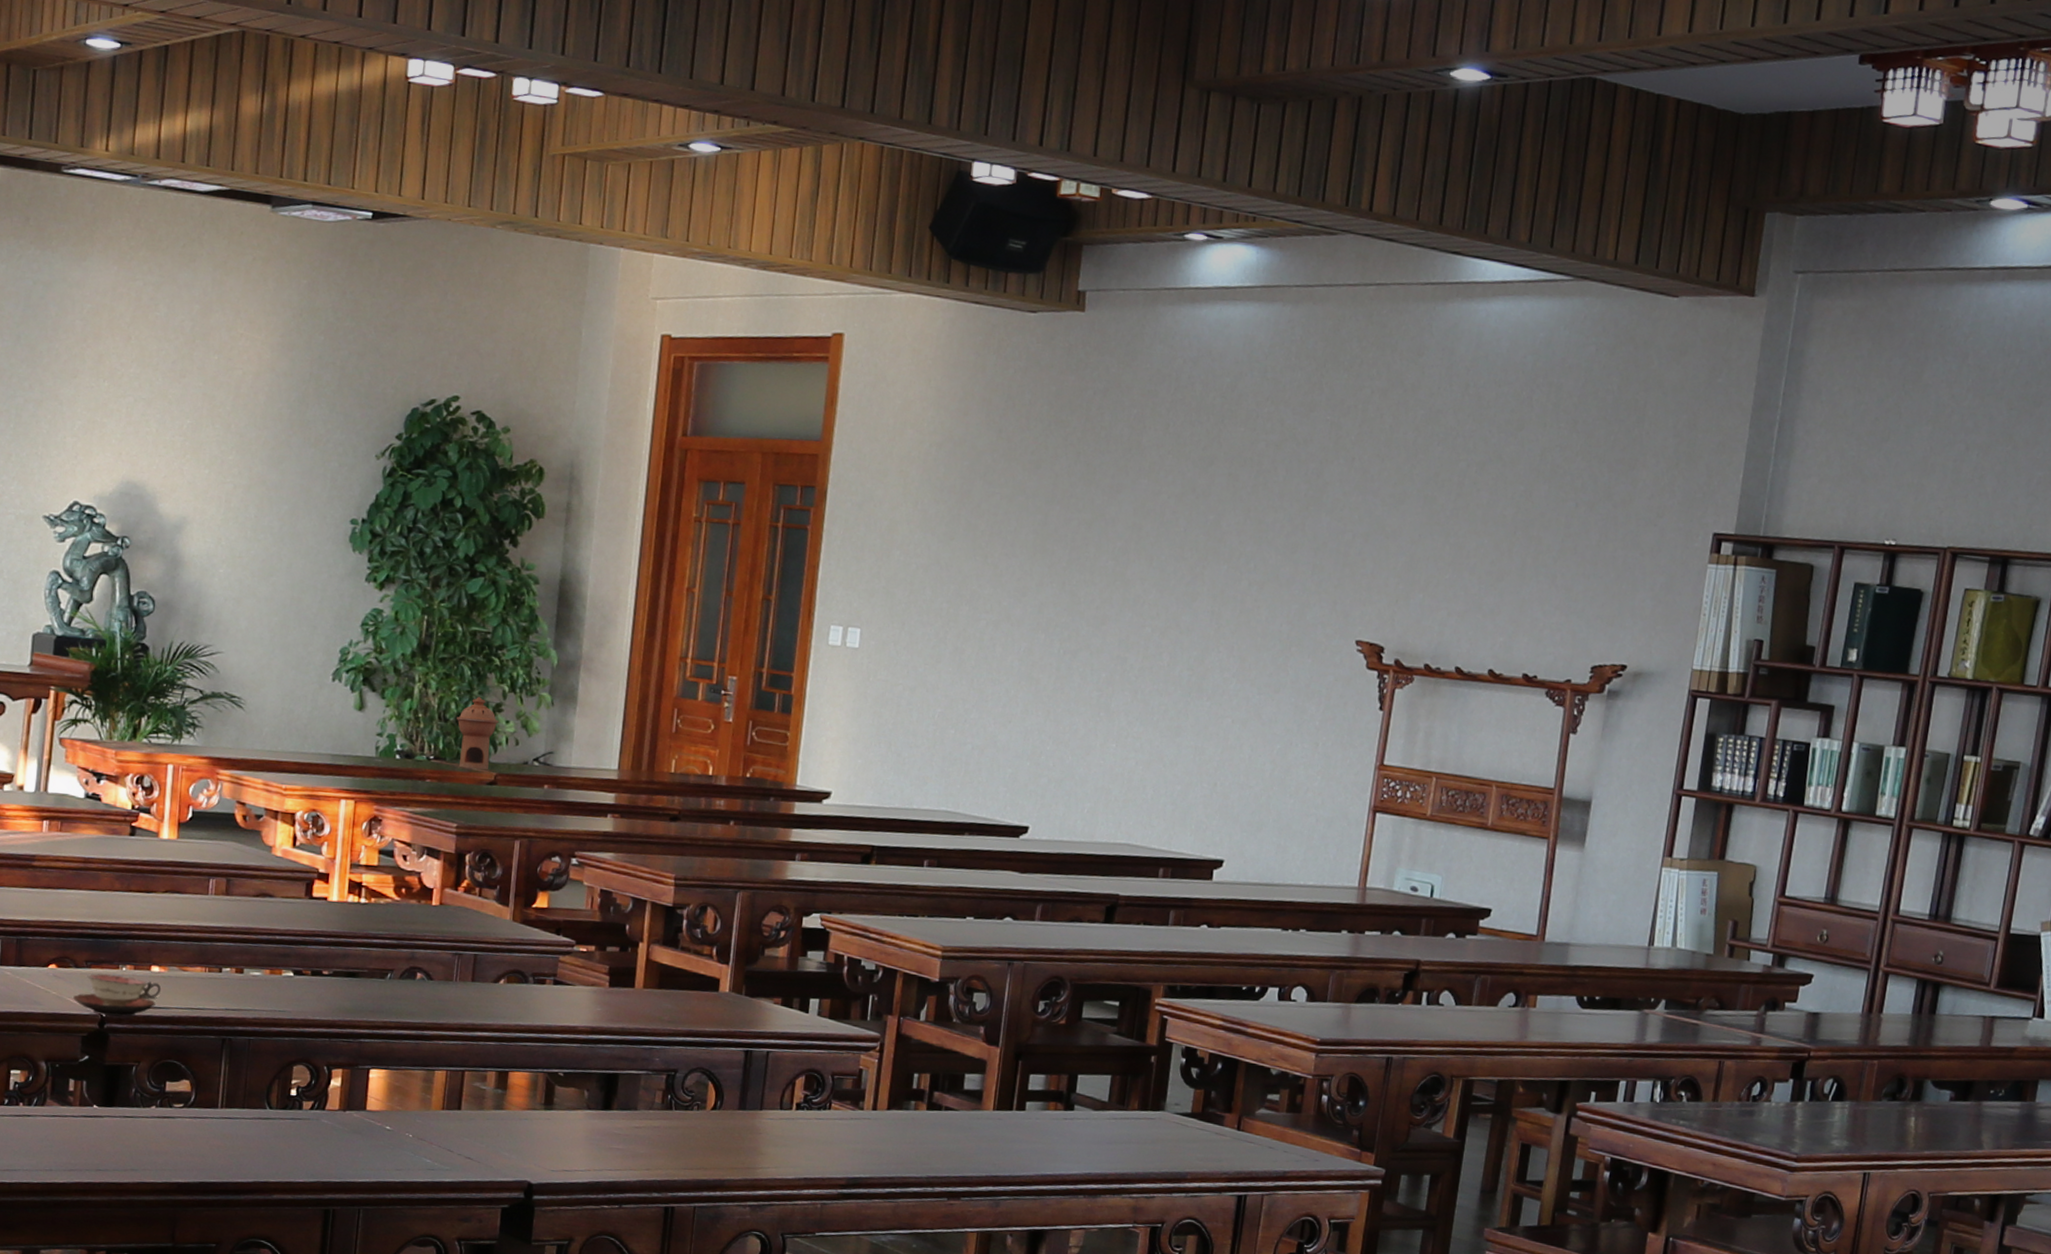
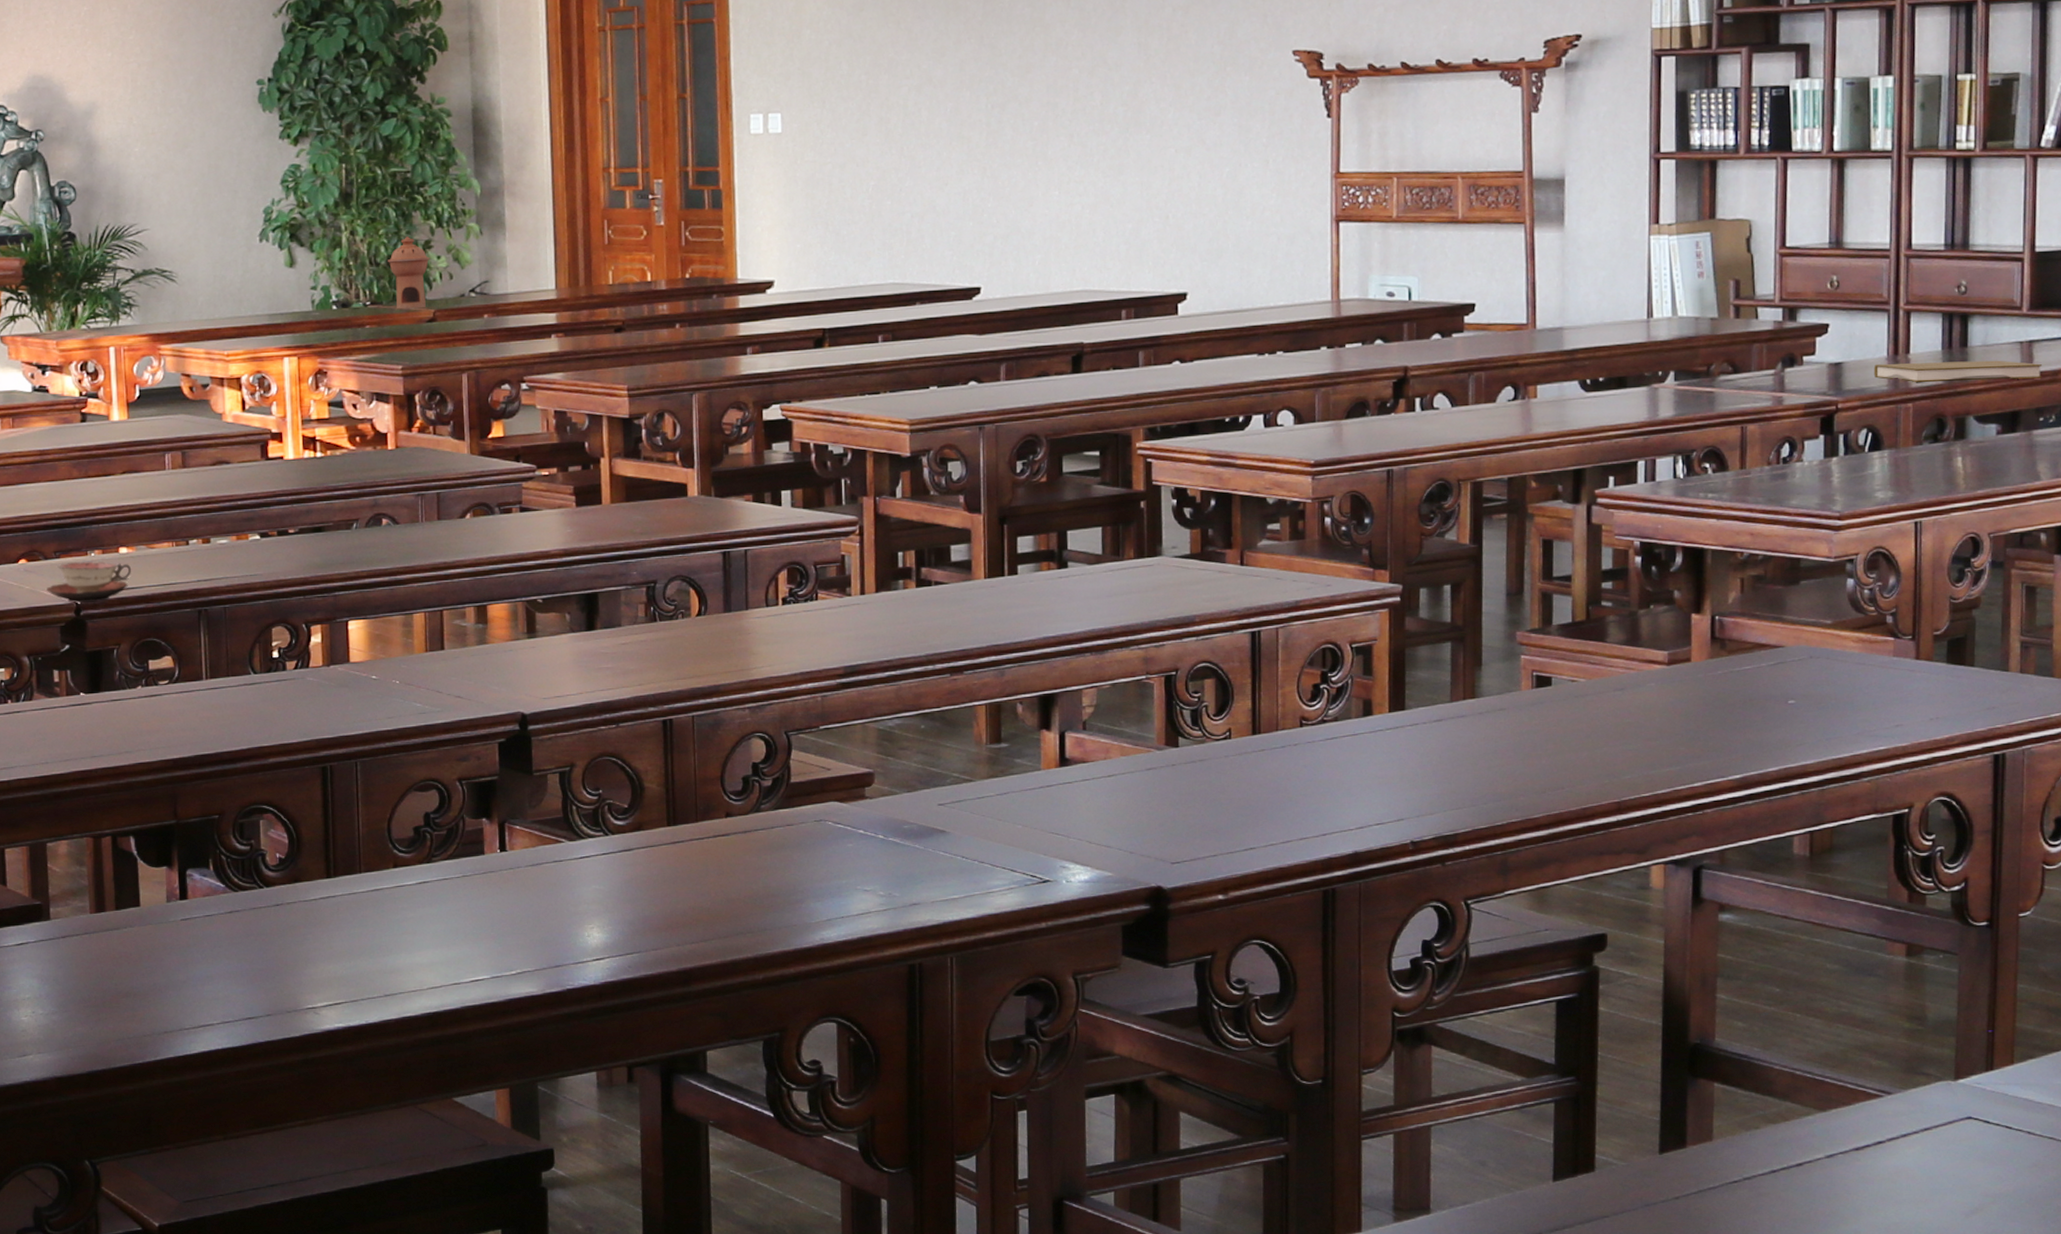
book: none [1846,1019,2001,1053] -> present [1873,360,2043,382]

